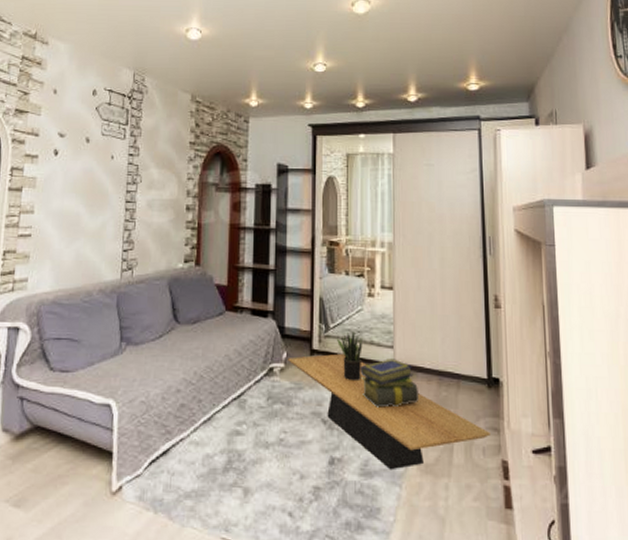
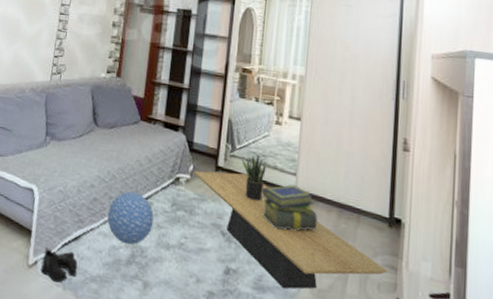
boots: none [127,468,169,506] -> present [41,247,78,283]
decorative ball: none [198,391,249,450] -> present [107,191,154,245]

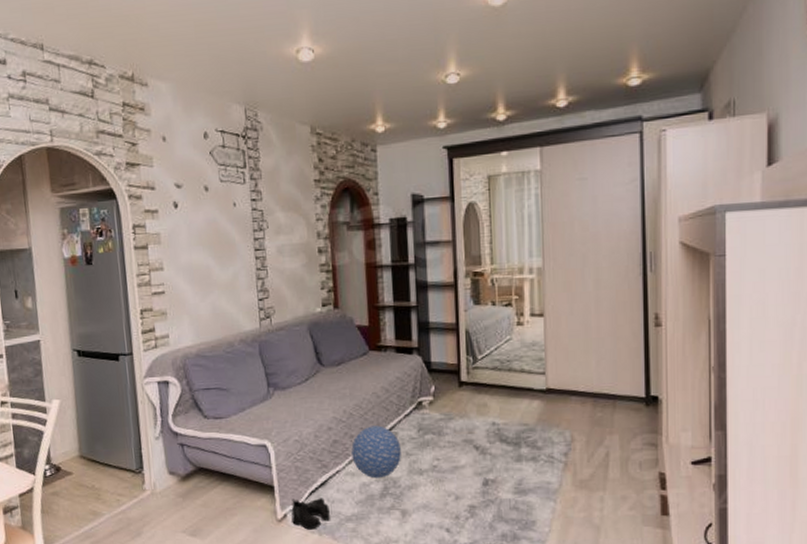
coffee table: present [194,171,387,289] -> none [436,383,647,488]
potted plant: present [241,155,267,202] -> none [484,361,513,409]
stack of books: present [261,184,317,231] -> none [511,384,572,432]

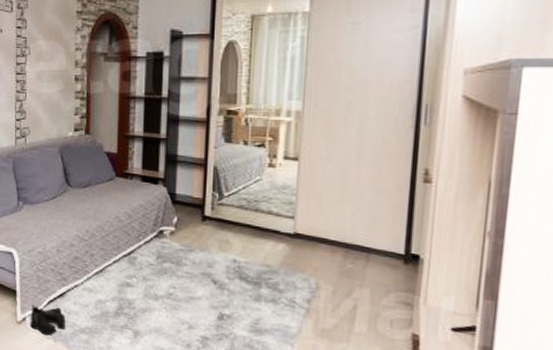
decorative ball: present [351,425,401,479] -> none [91,247,138,298]

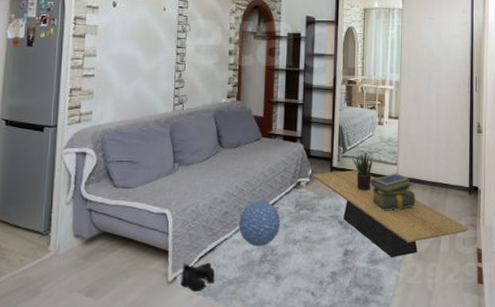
decorative ball: none [91,247,138,298] -> present [239,200,280,247]
coffee table: none [178,221,401,331] -> present [312,169,469,258]
potted plant: none [230,201,260,248] -> present [351,152,373,191]
stack of books: none [255,228,320,274] -> present [370,173,415,211]

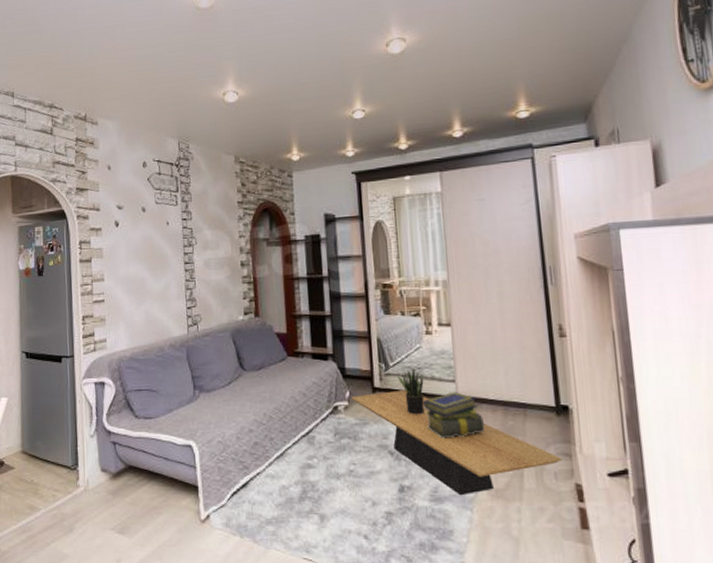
boots: present [181,262,215,292] -> none [214,499,251,532]
decorative ball: present [239,200,280,247] -> none [271,429,319,482]

